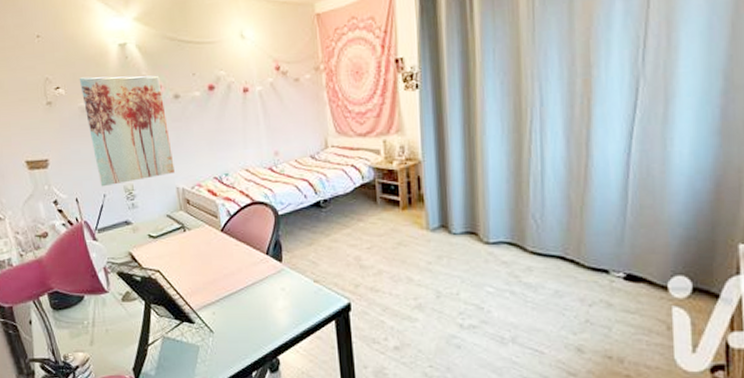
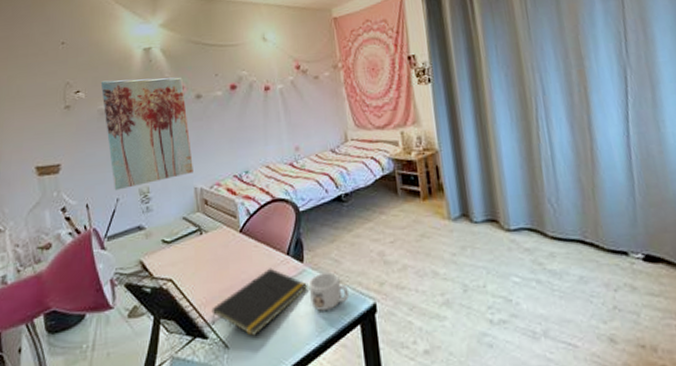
notepad: none [197,265,286,325] -> present [211,268,308,337]
mug: none [286,273,324,306] -> present [308,272,348,311]

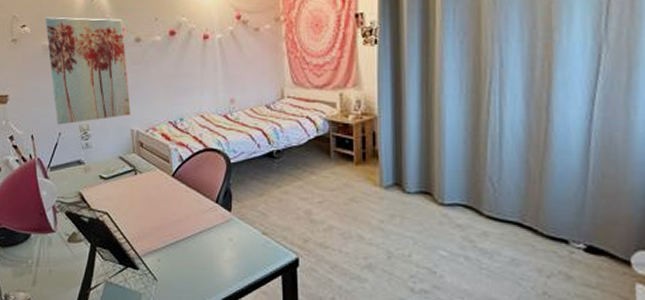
notepad: present [211,268,308,337] -> none [143,213,234,274]
mug: present [308,272,348,311] -> none [234,223,272,259]

